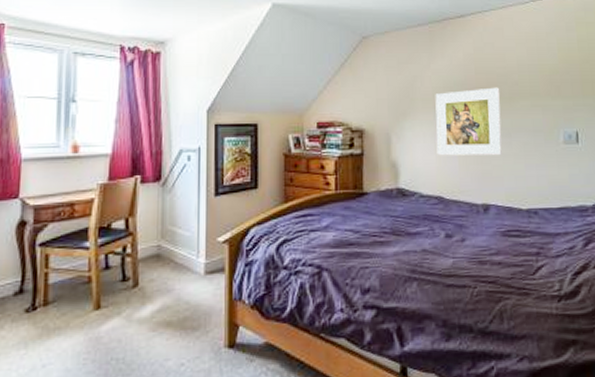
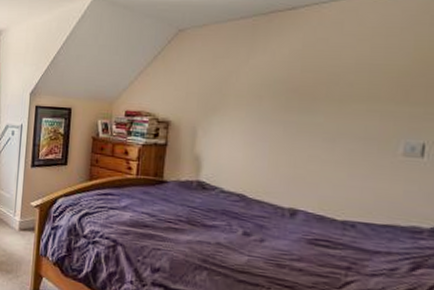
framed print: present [435,87,502,156] -> none [244,87,329,161]

